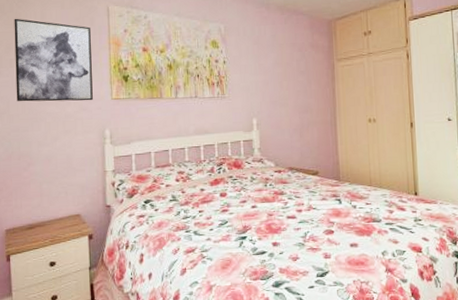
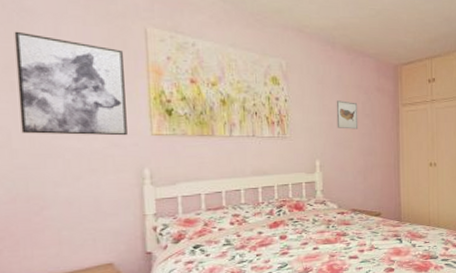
wall art: none [271,59,294,87] -> present [336,101,359,129]

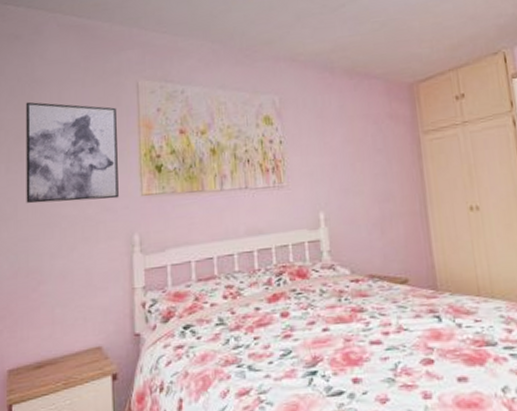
wall art: present [336,101,359,129] -> none [339,135,370,170]

